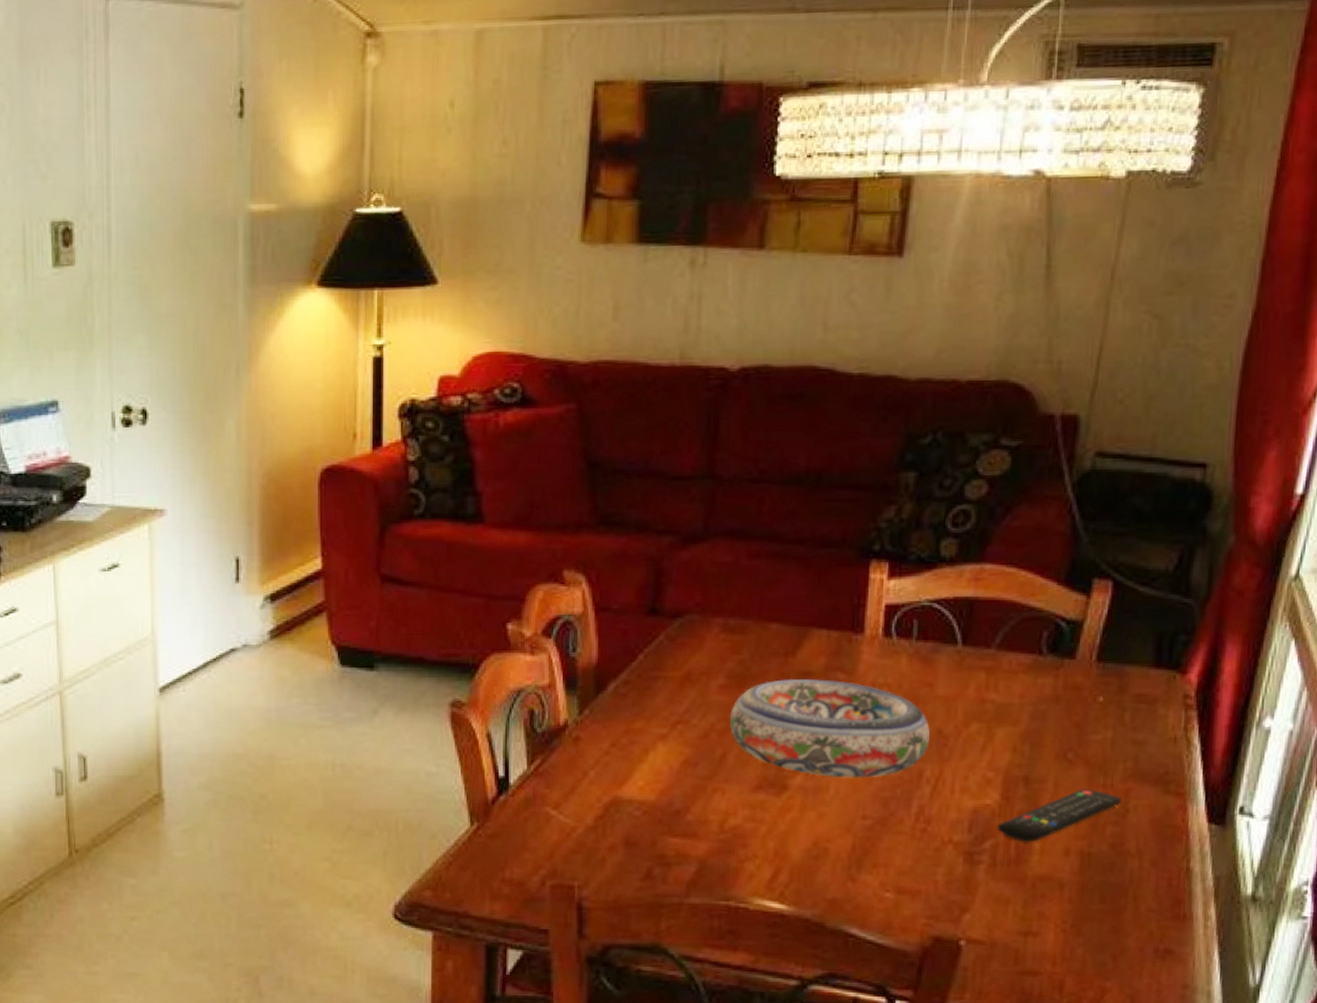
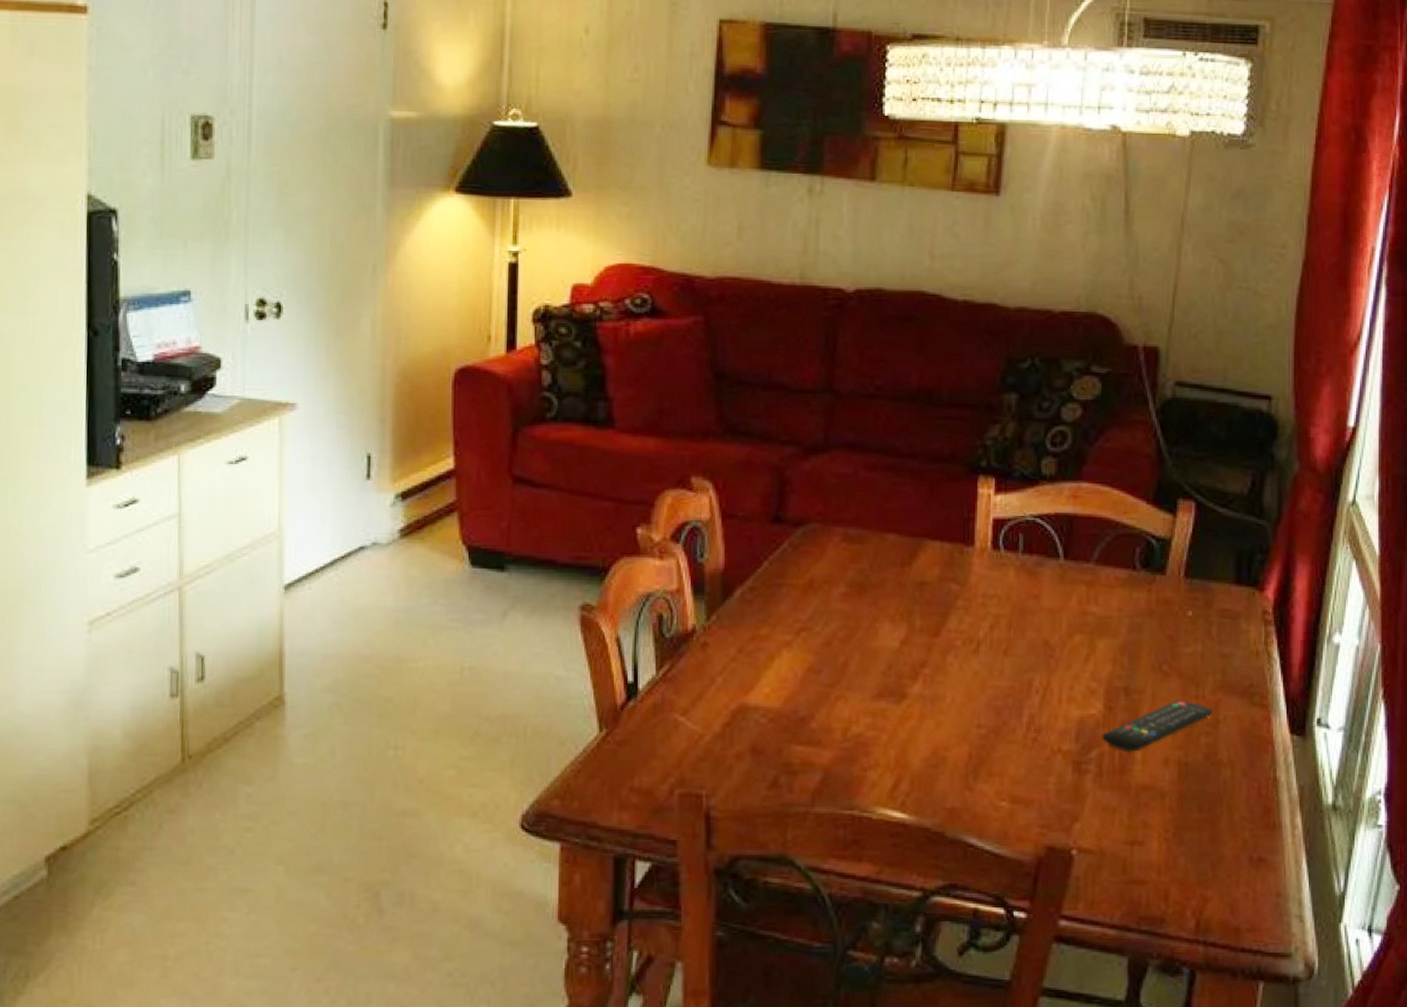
bowl: present [730,678,930,778] -> none [851,588,1037,687]

